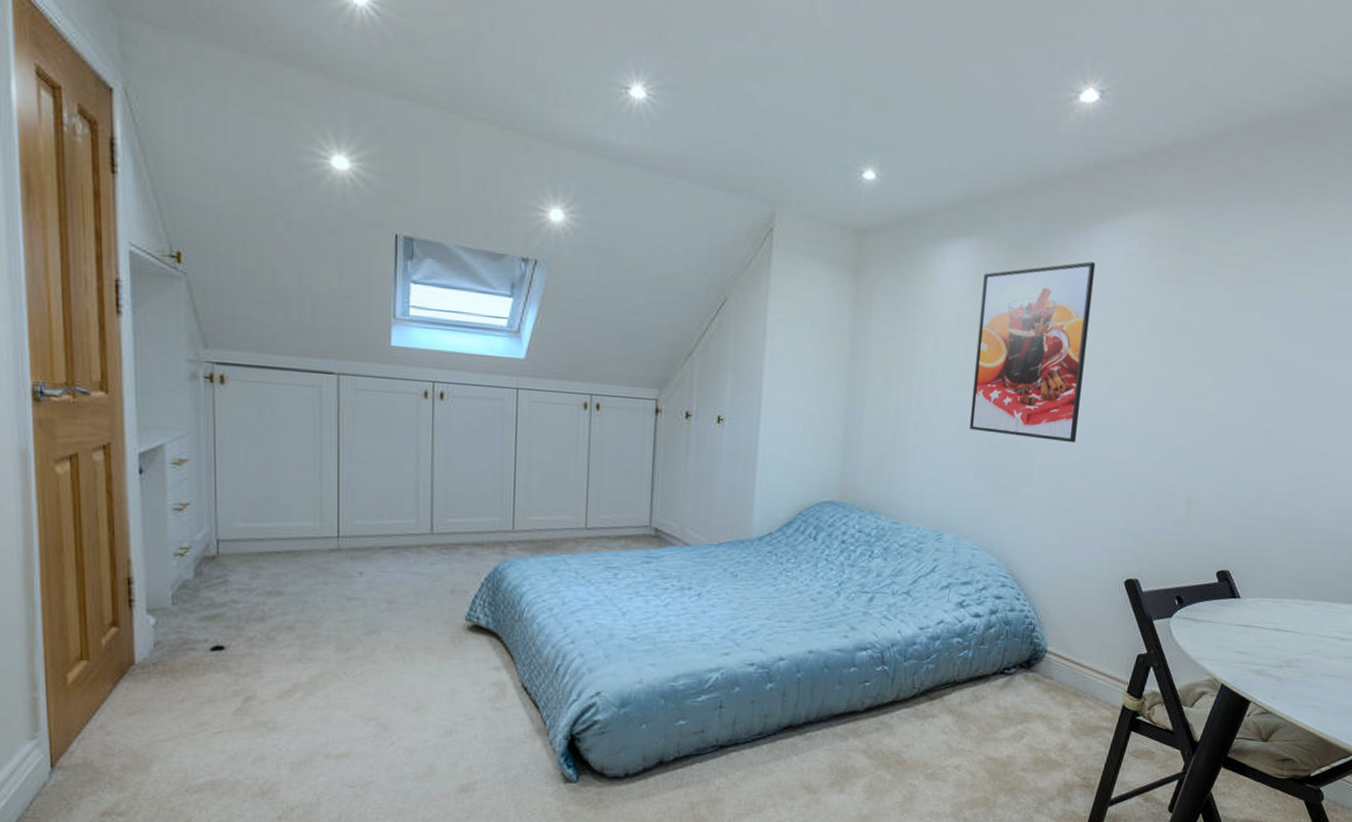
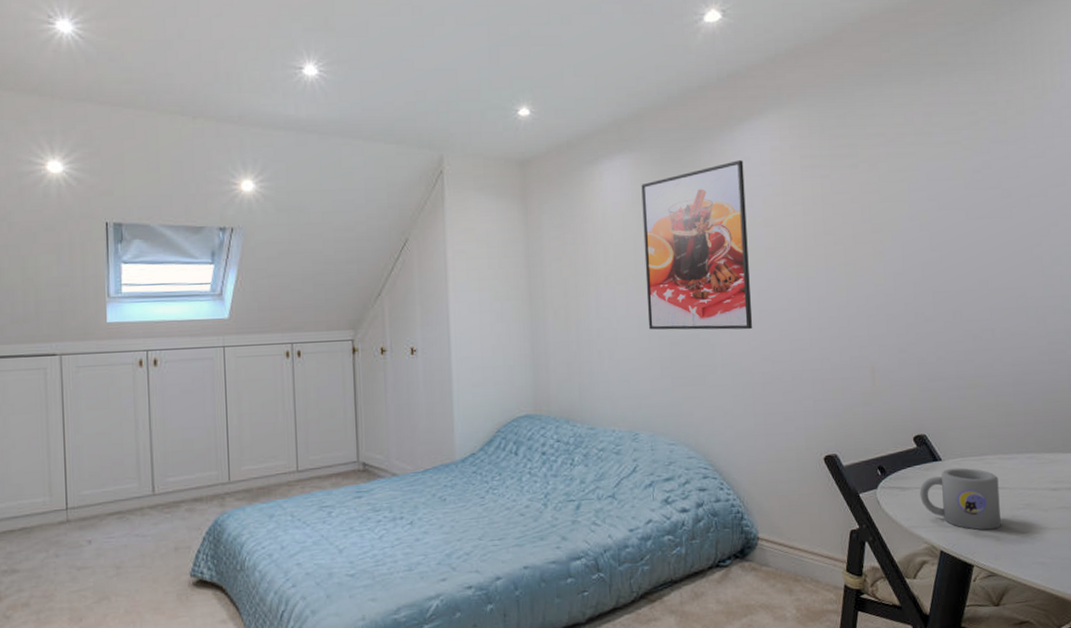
mug: none [1211,607,1292,670] -> present [919,467,1001,530]

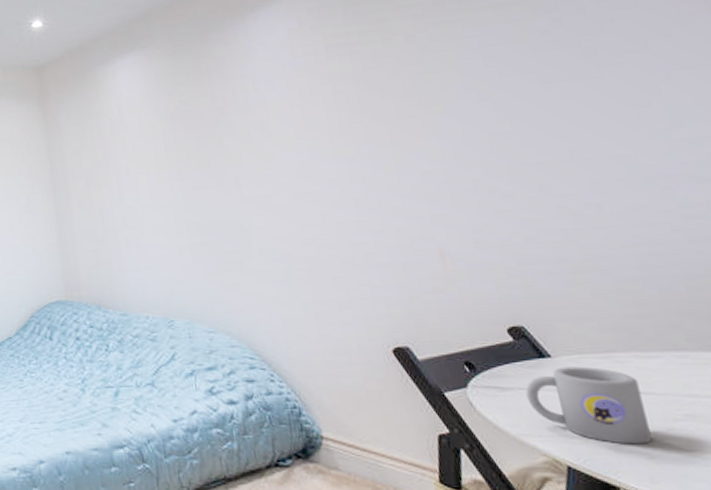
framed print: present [641,160,753,330] -> none [154,46,290,216]

